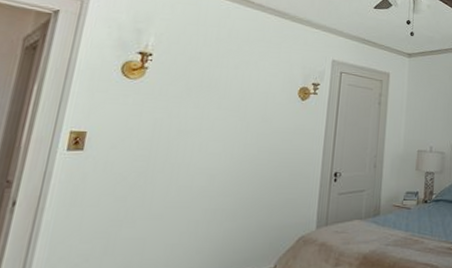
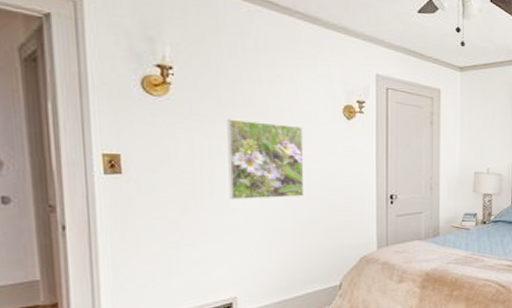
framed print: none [179,99,260,177] -> present [227,119,305,200]

